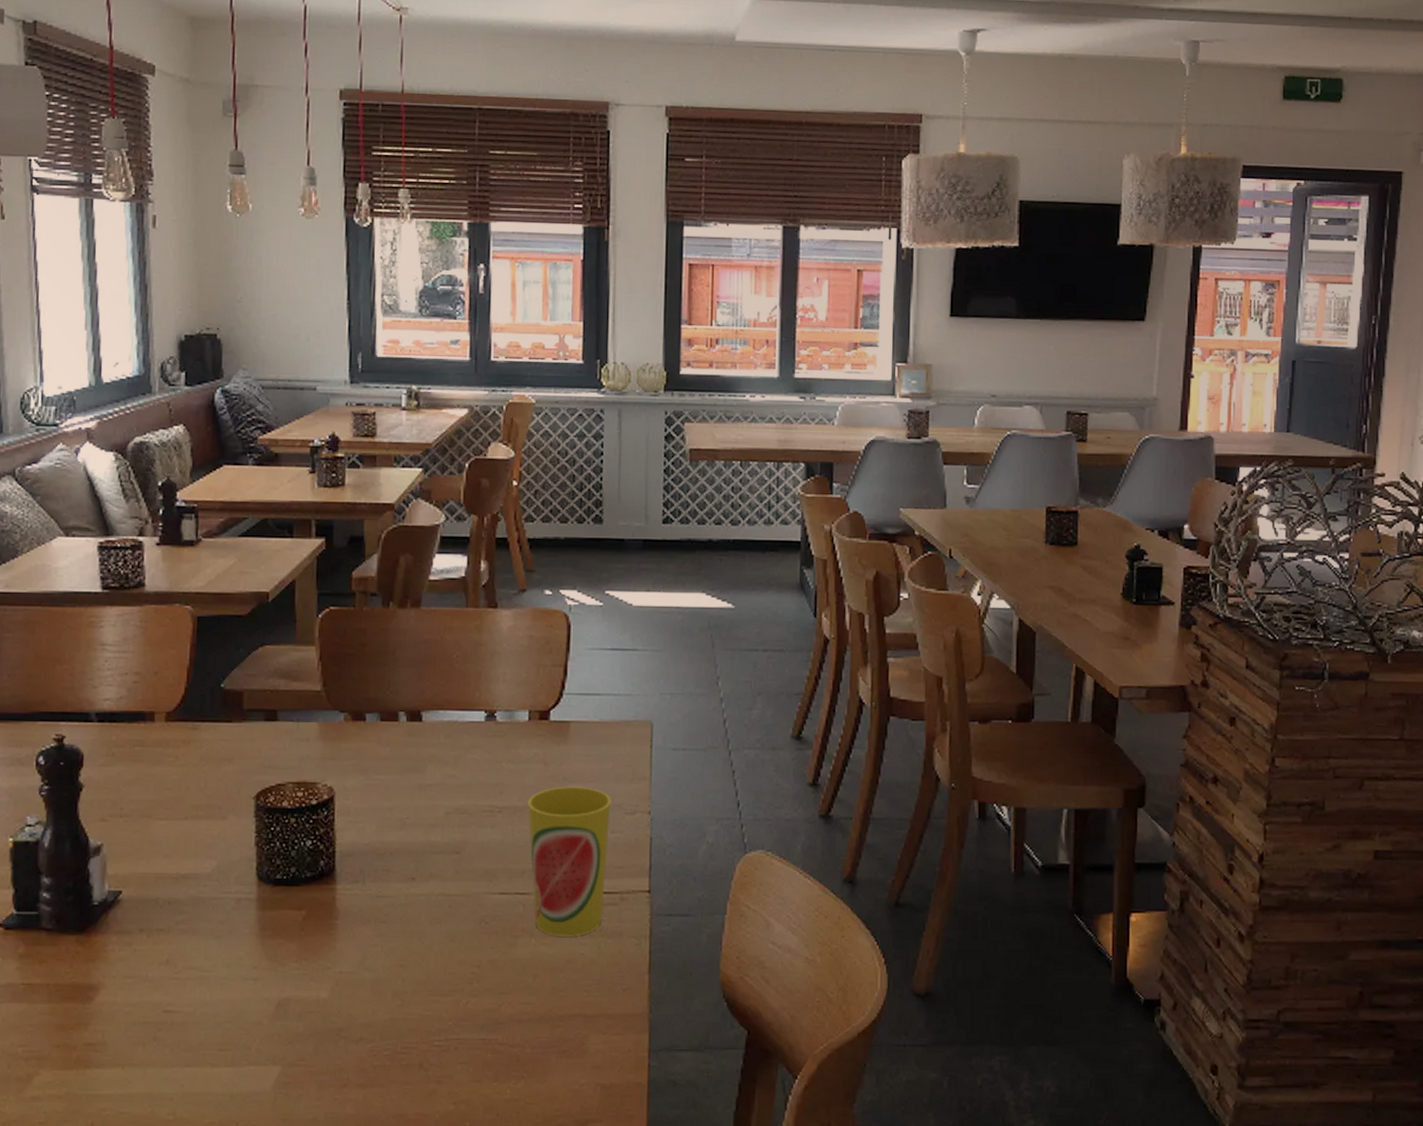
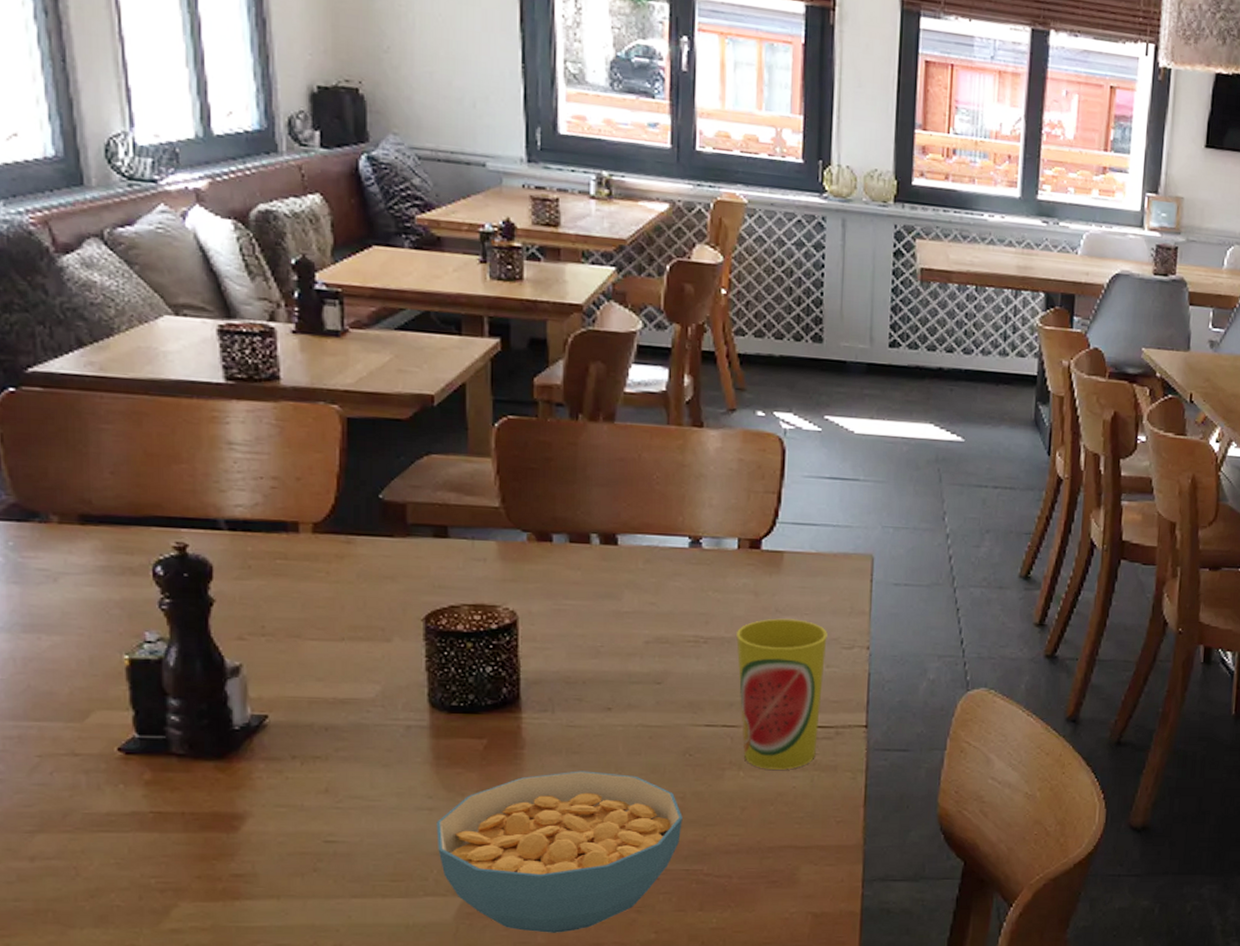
cereal bowl: none [260,940,479,1103] -> present [436,771,683,933]

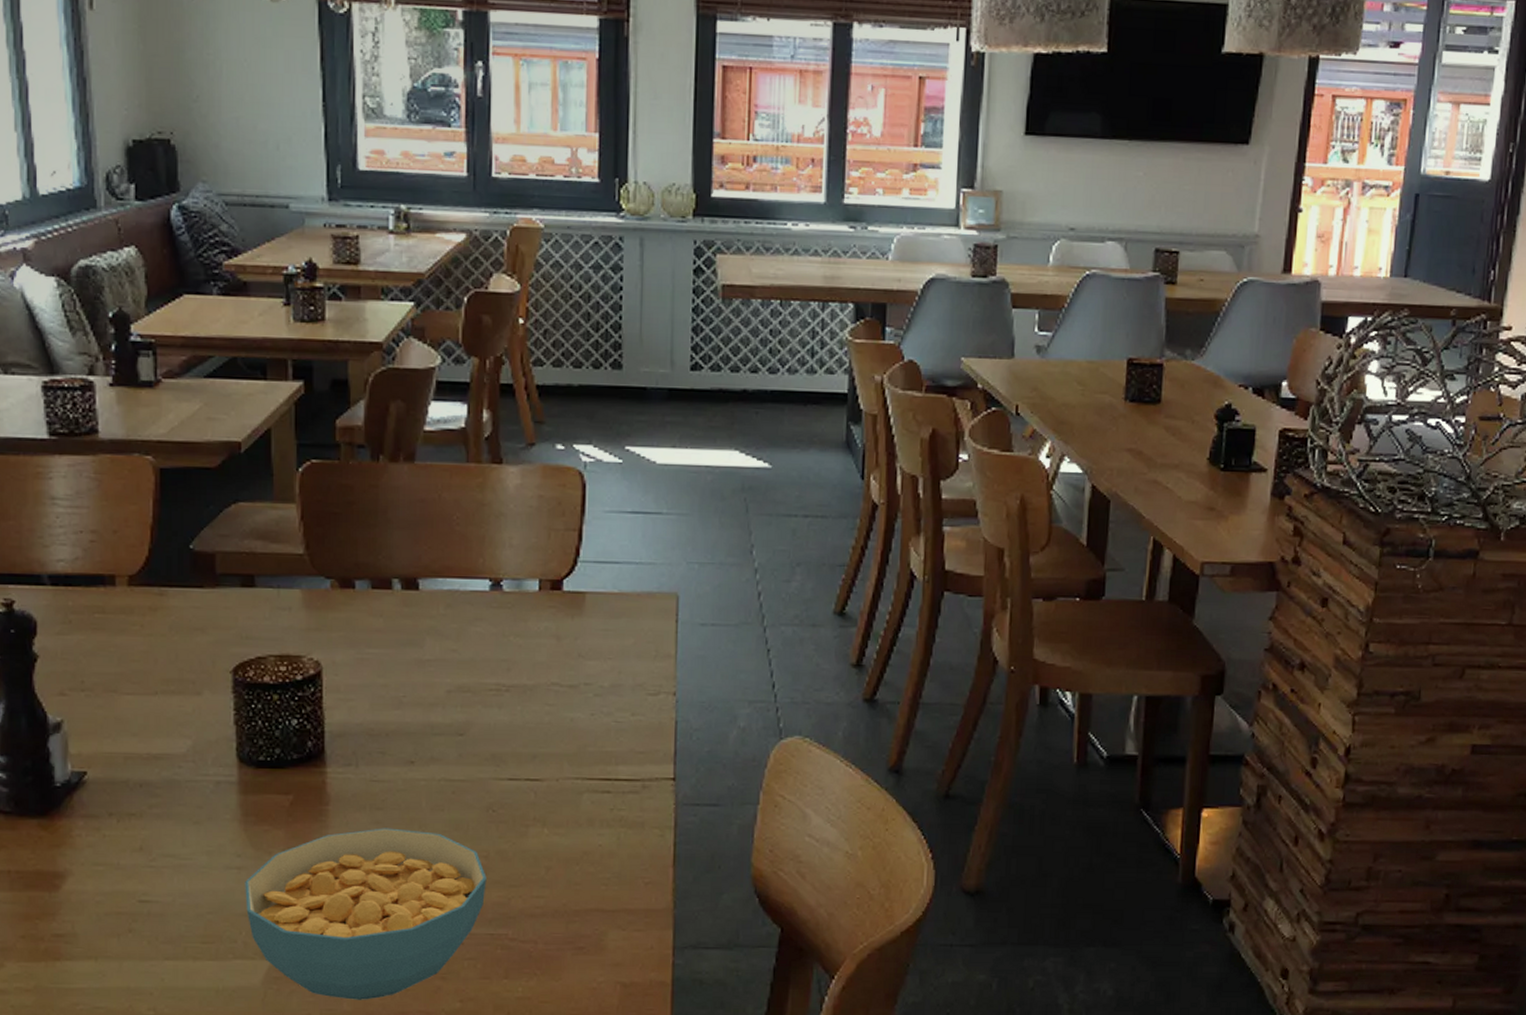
cup: present [736,618,828,770] -> none [539,663,632,827]

